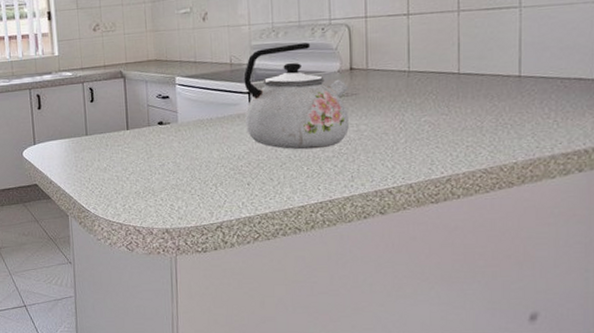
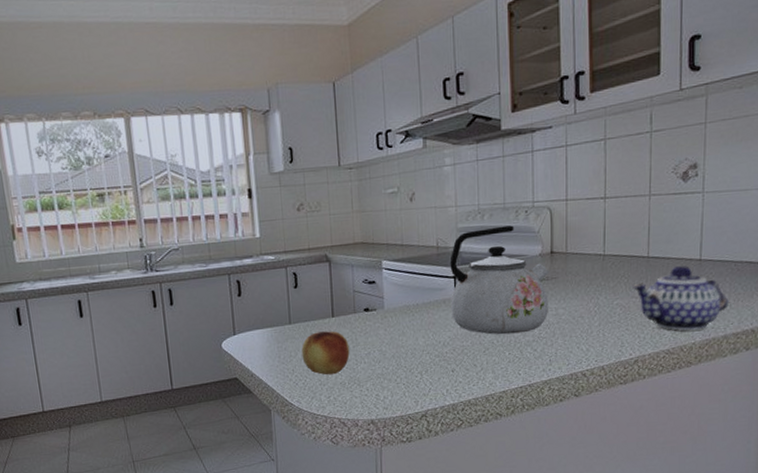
fruit: none [97,142,144,185] -> present [301,331,350,375]
teapot: none [442,82,556,150] -> present [632,266,729,331]

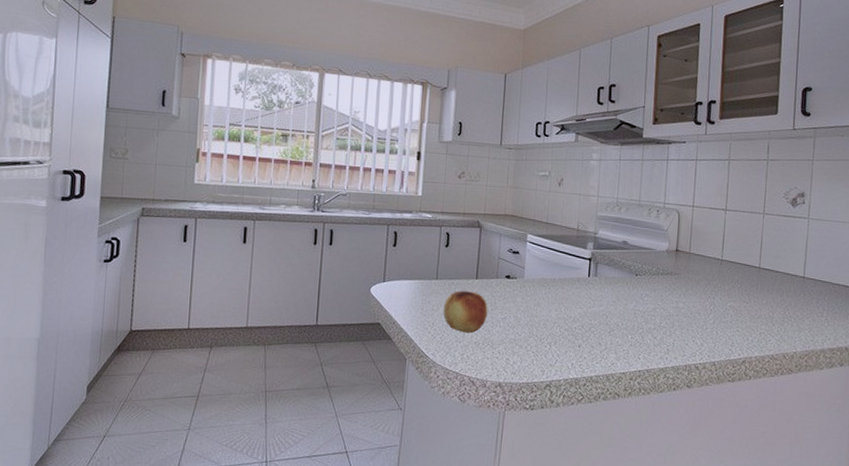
kettle: present [450,225,549,335] -> none [583,220,673,320]
teapot: present [632,266,729,331] -> none [744,280,827,341]

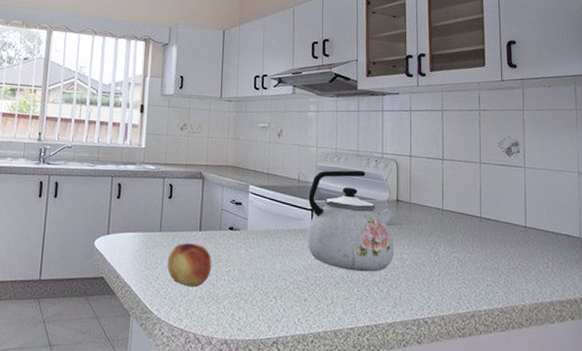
kettle: none [583,220,673,320] -> present [307,170,395,272]

